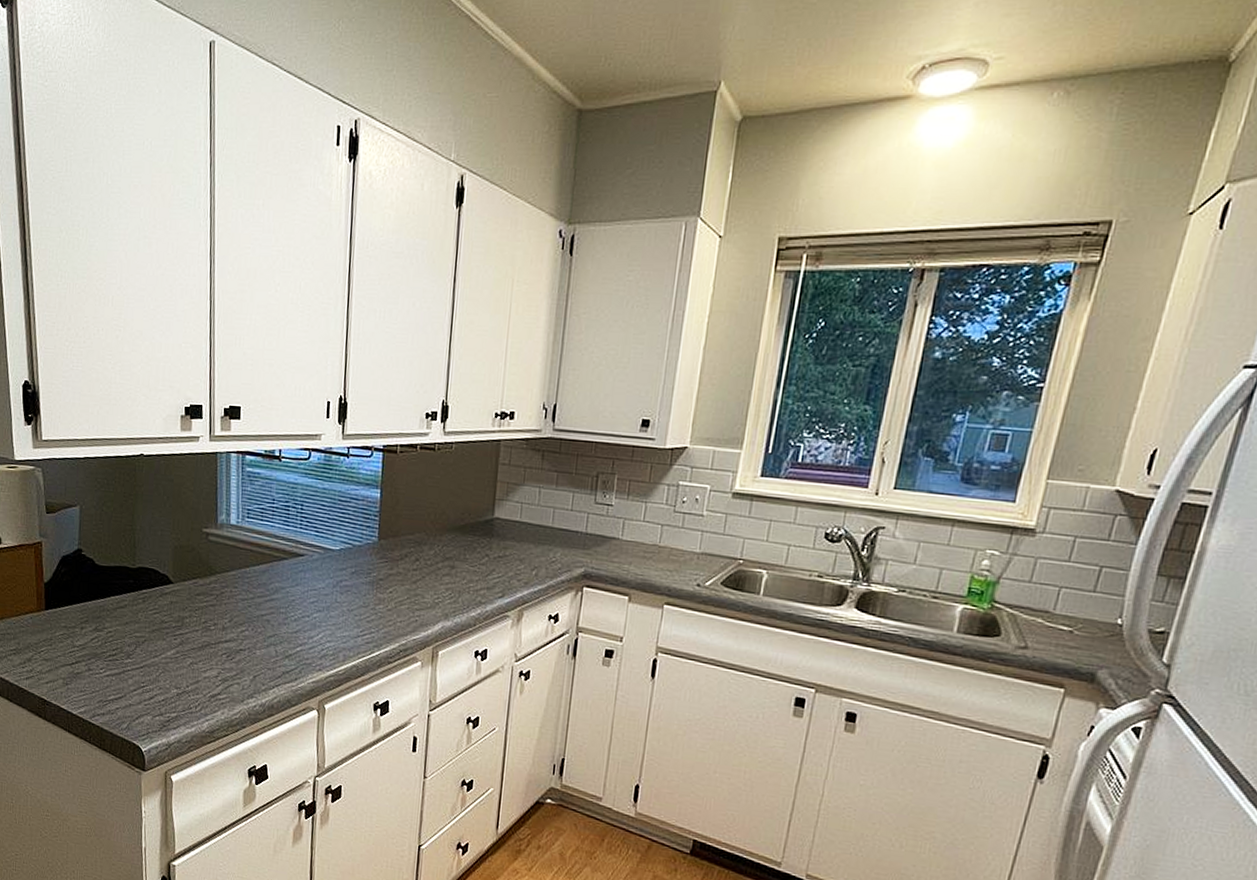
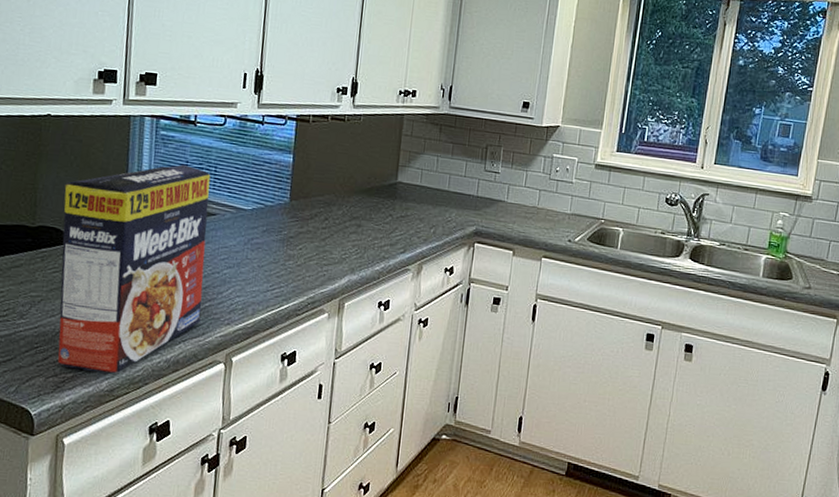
cereal box: none [159,502,297,716] -> present [58,164,211,374]

